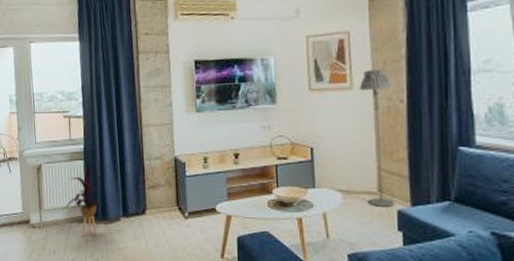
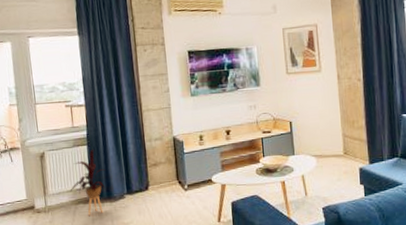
floor lamp: present [360,69,395,207] -> none [327,54,357,167]

